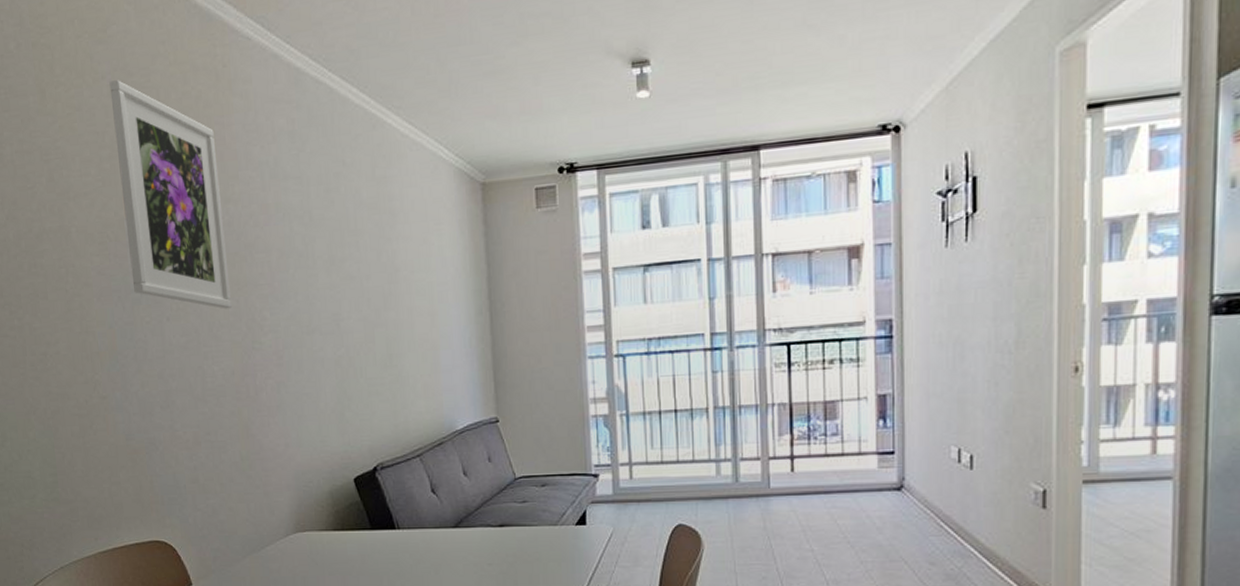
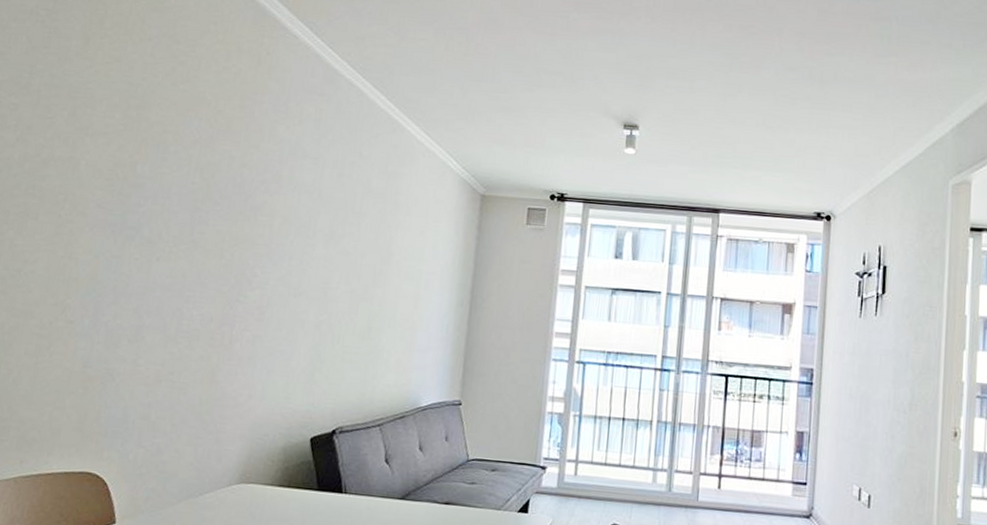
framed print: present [109,80,232,309] -> none [130,44,245,261]

